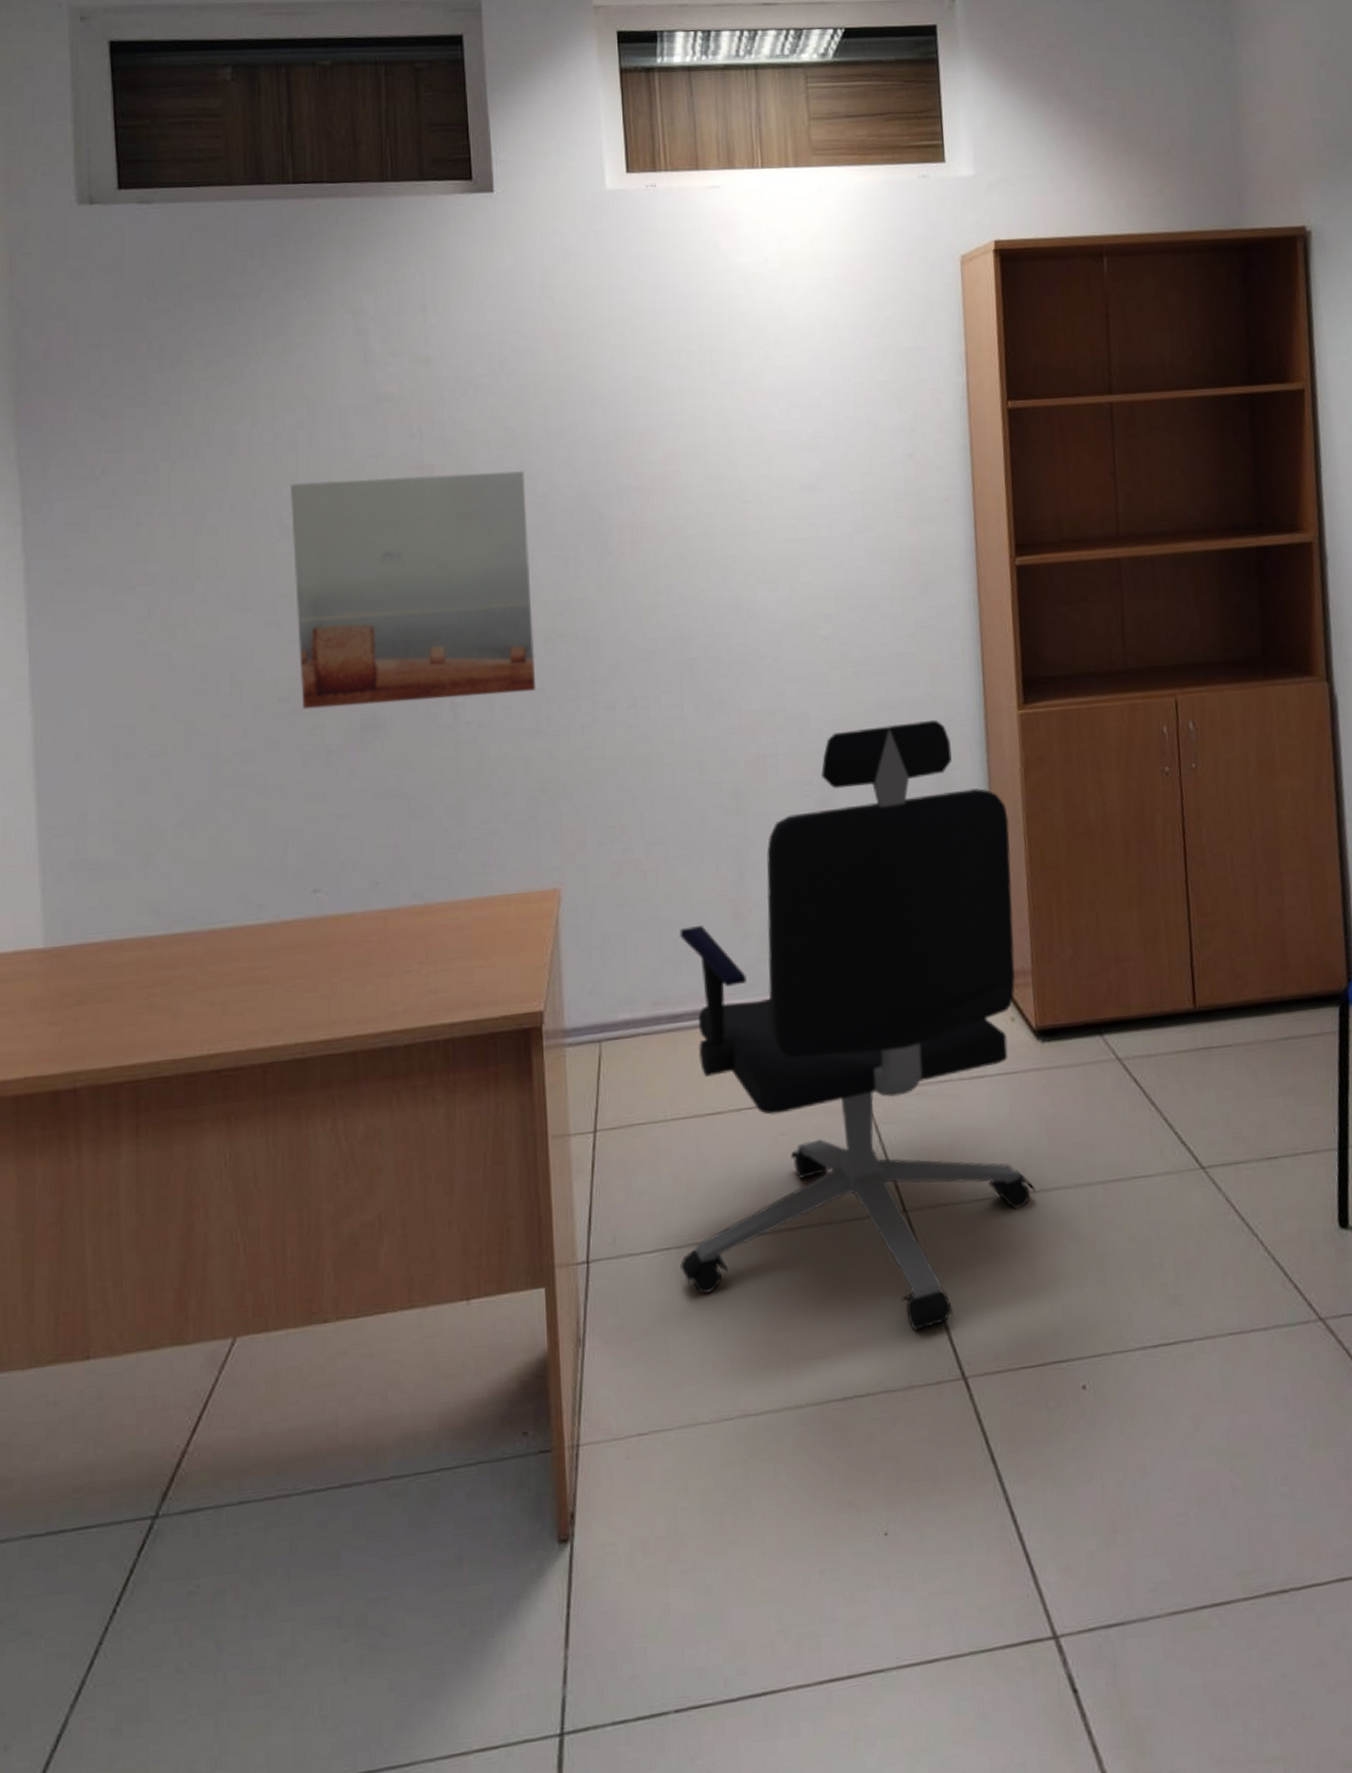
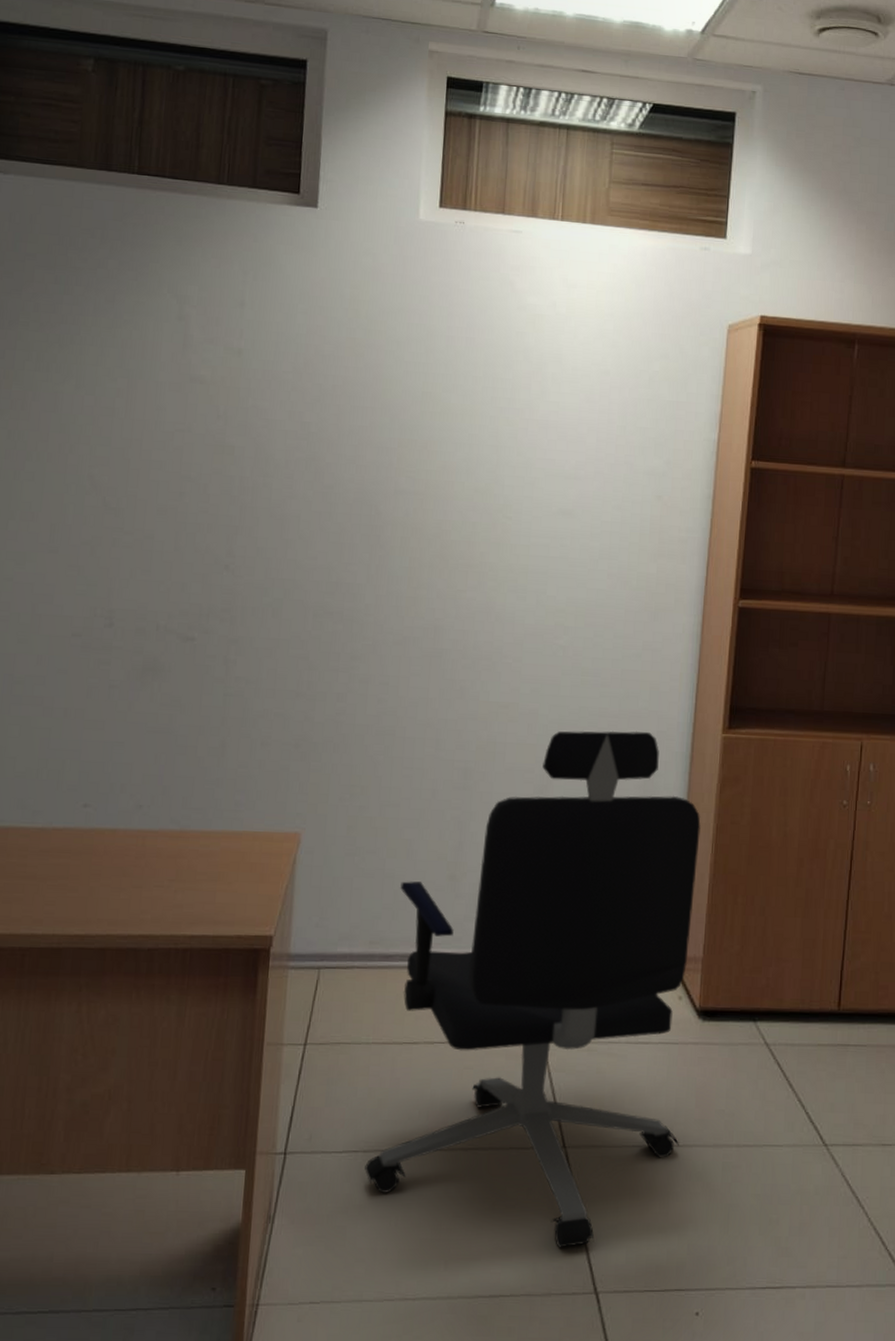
wall art: present [291,470,536,710] -> none [92,445,315,659]

